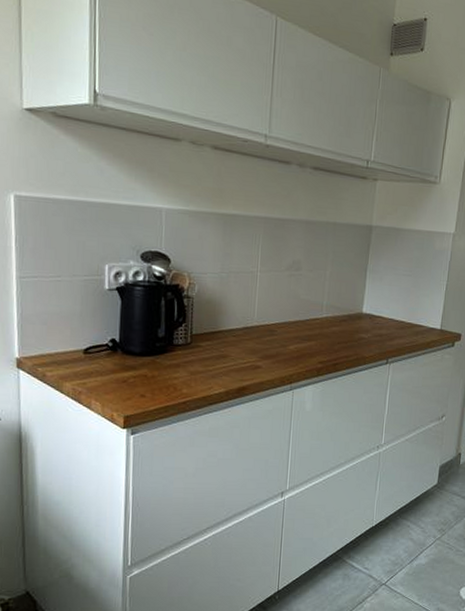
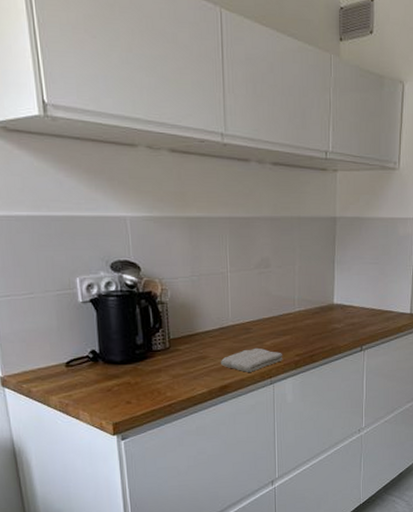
washcloth: none [240,351,306,376] -> present [220,347,283,372]

